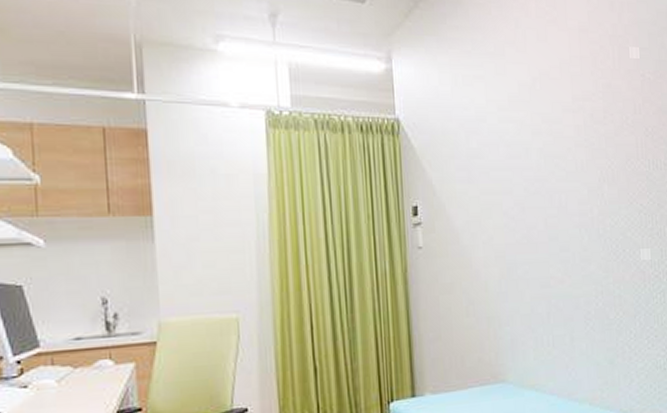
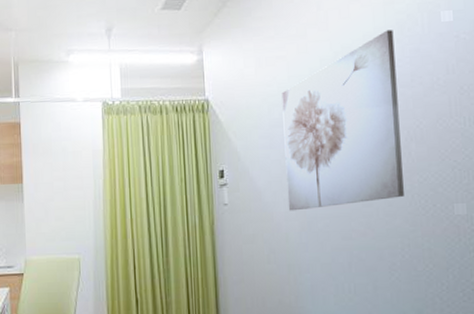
wall art: none [479,60,598,256] -> present [282,30,404,211]

